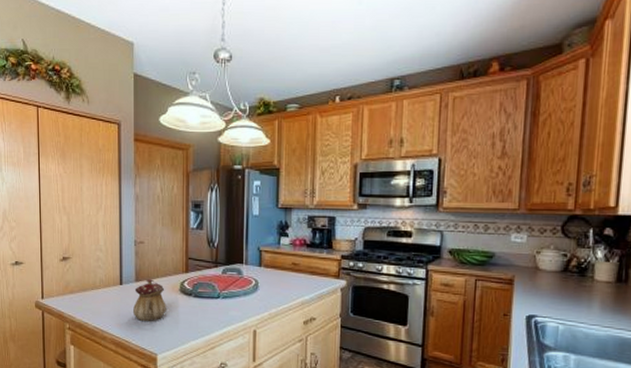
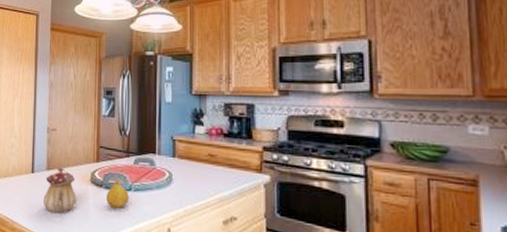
fruit: none [196,288,217,314] -> present [107,179,129,208]

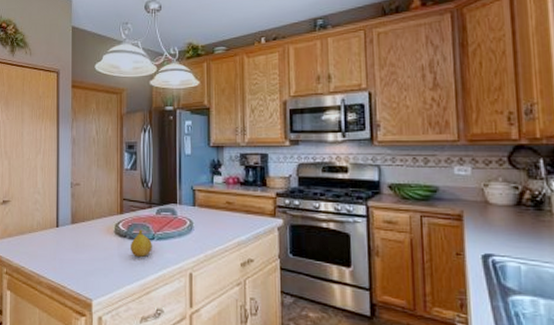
teapot: present [42,168,76,214] -> none [68,221,101,266]

